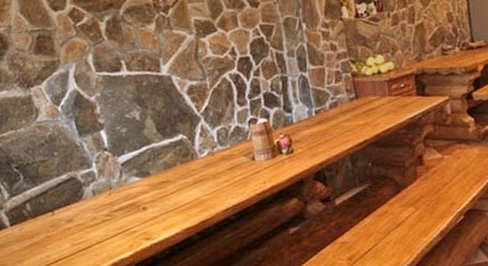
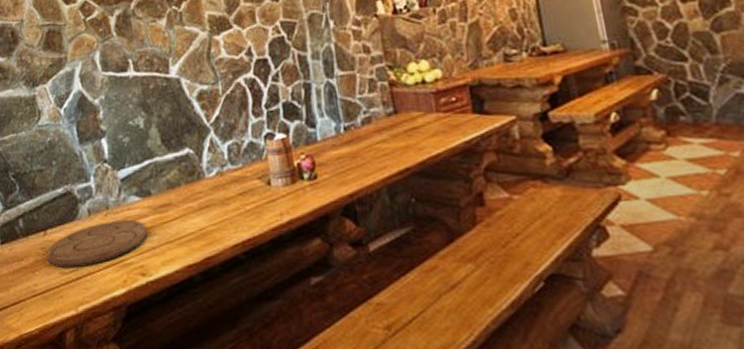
cutting board: none [56,196,148,241] -> present [47,219,147,269]

